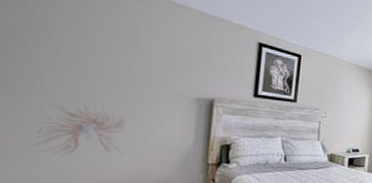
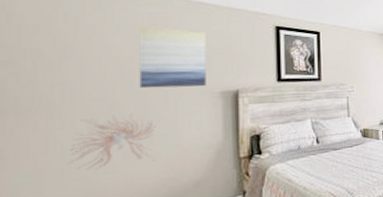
wall art: none [114,20,188,90] -> present [139,26,206,89]

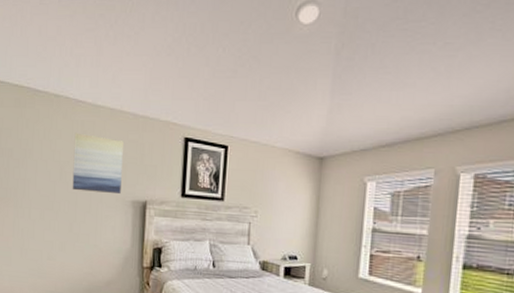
wall sculpture: present [68,112,156,171] -> none [25,210,82,256]

